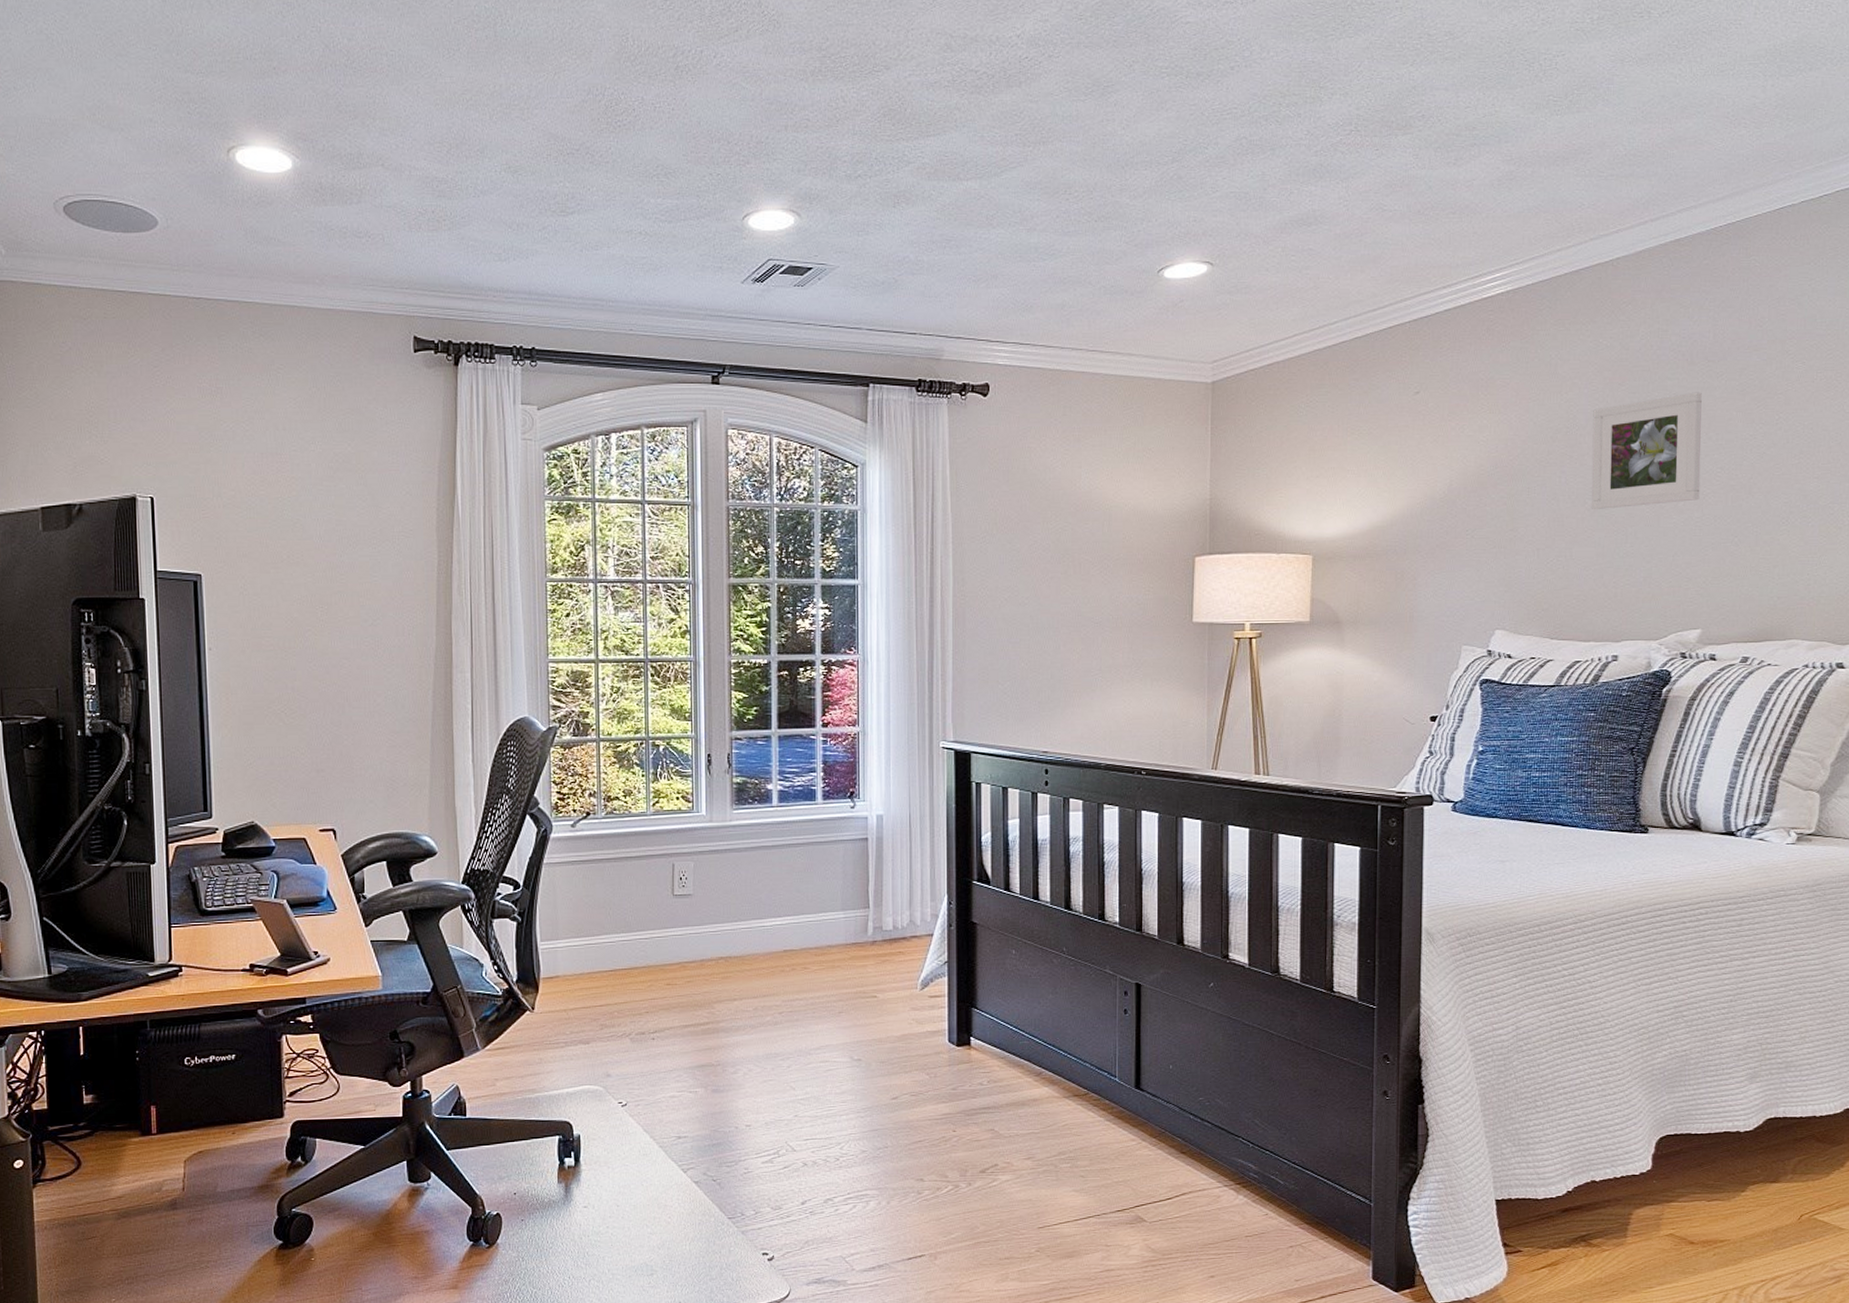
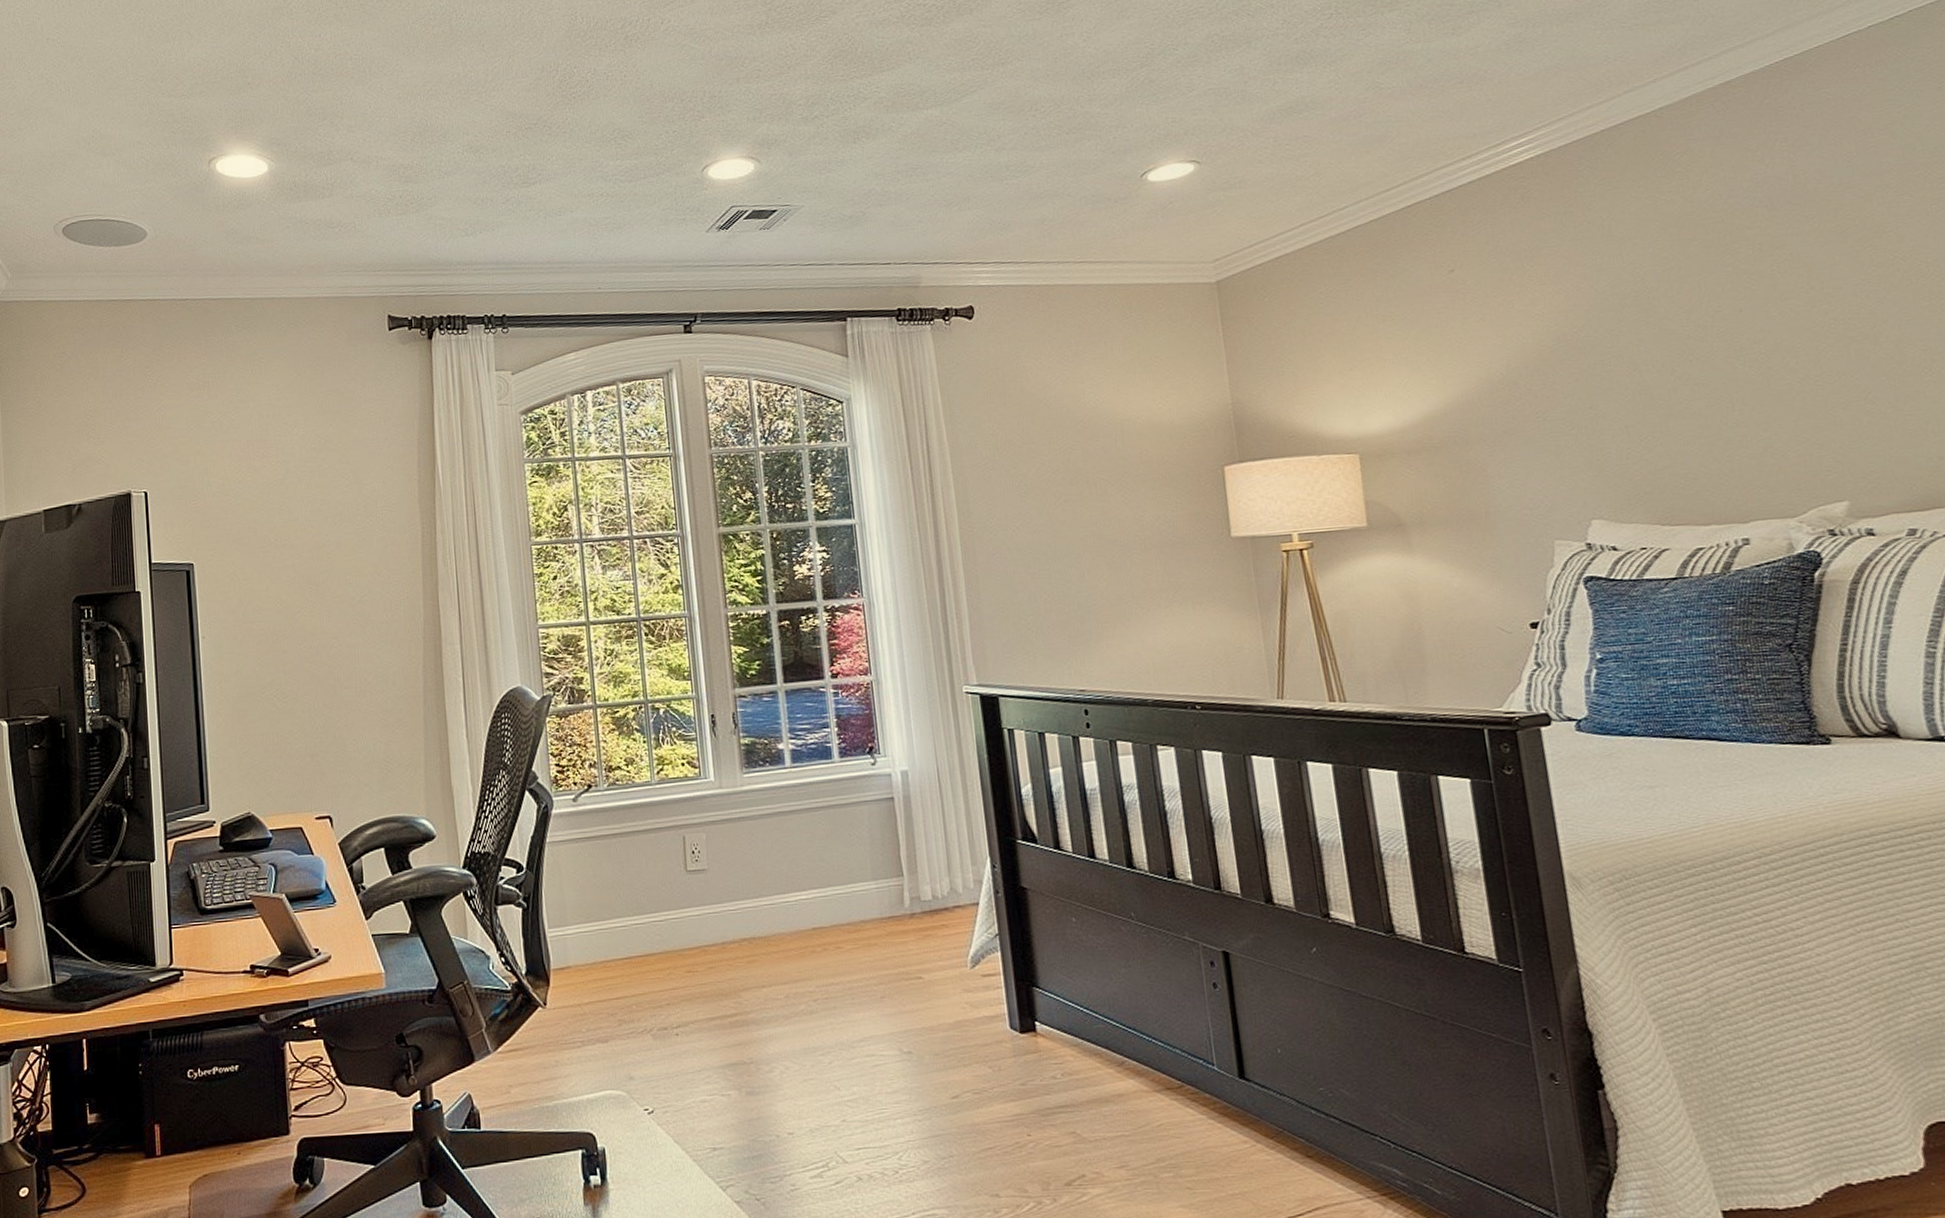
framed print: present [1591,392,1702,510] -> none [1664,238,1815,378]

